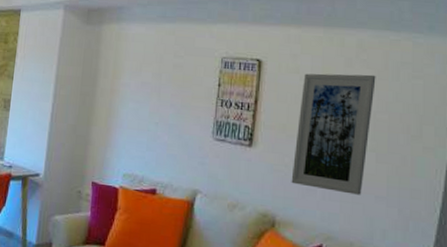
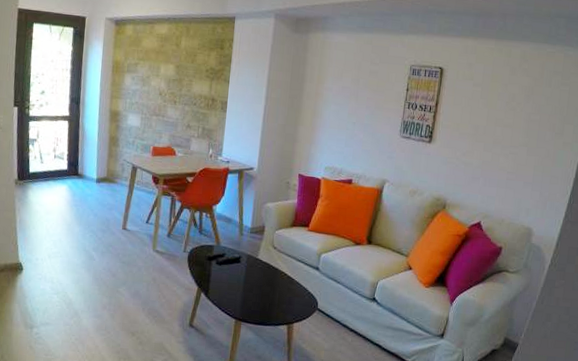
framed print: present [291,73,376,195] -> none [460,80,533,182]

